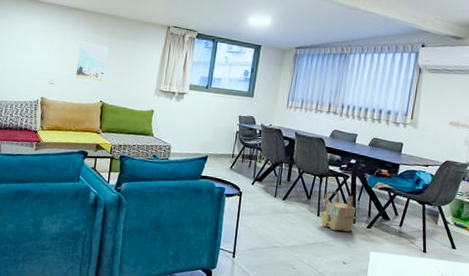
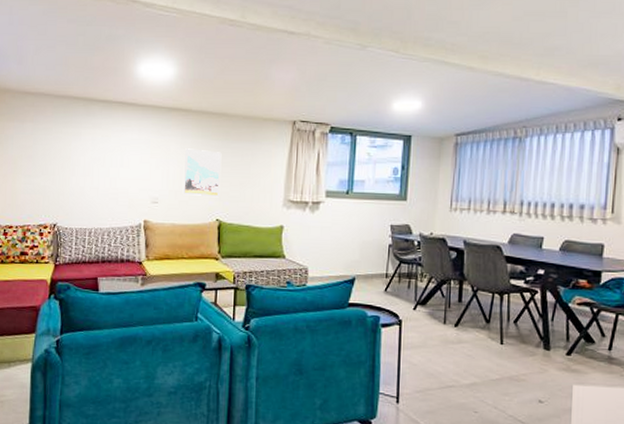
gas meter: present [321,190,356,232] -> none [504,311,551,362]

